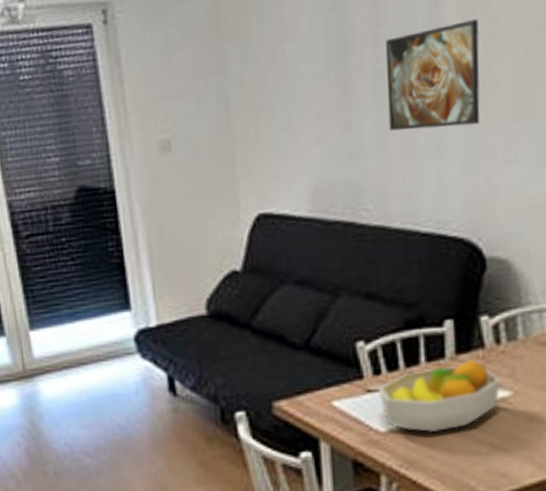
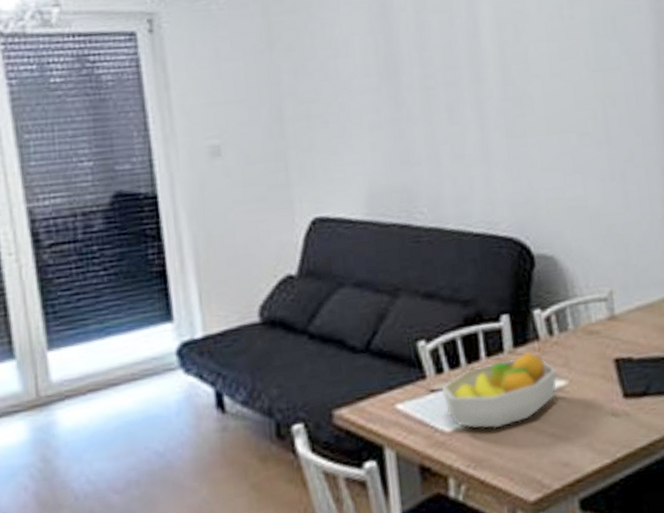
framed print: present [386,19,480,131] -> none [431,47,519,141]

